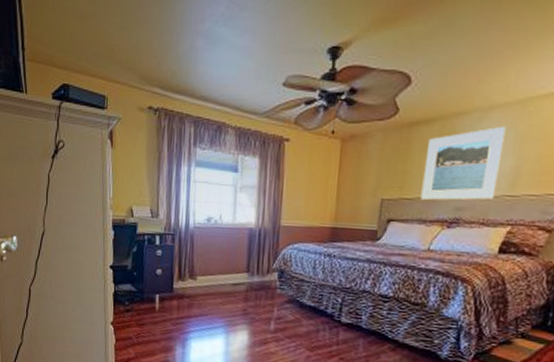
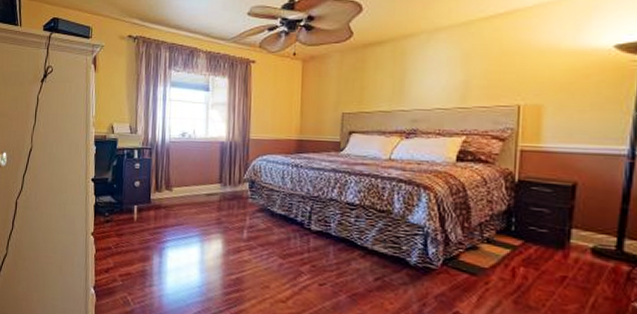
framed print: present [420,127,506,201] -> none [378,47,452,114]

